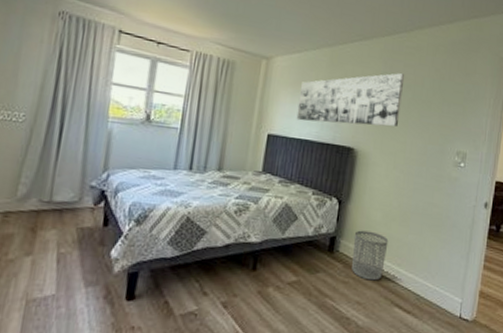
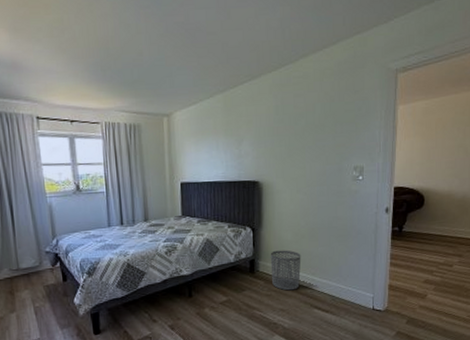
wall art: present [296,73,405,127] -> none [201,104,296,166]

